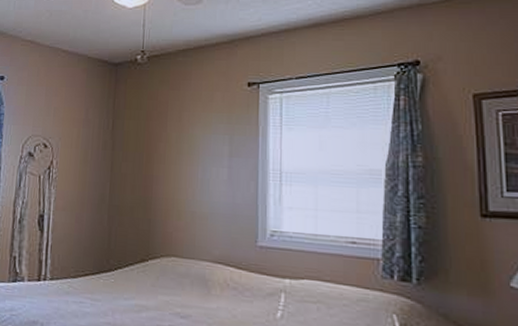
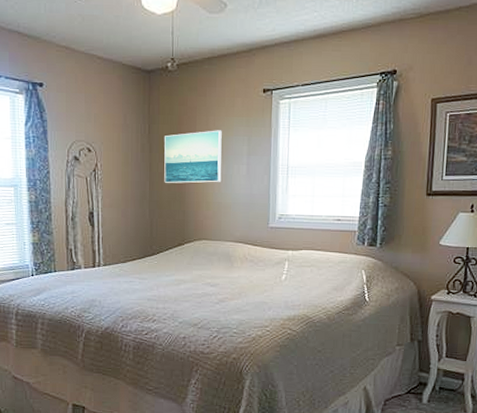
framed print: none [127,127,198,188] -> present [164,130,222,183]

